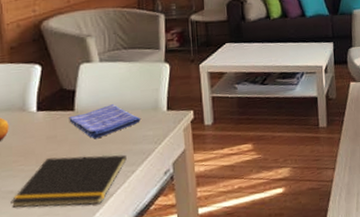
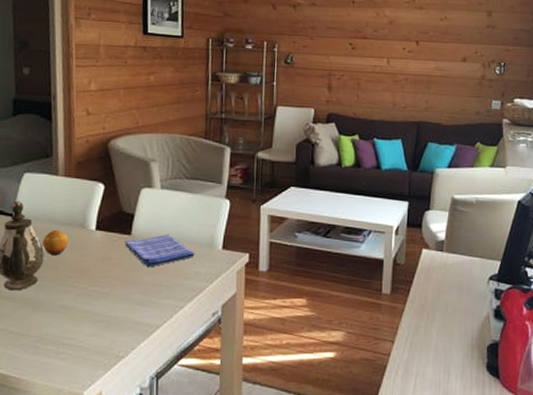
notepad: present [11,154,127,208] -> none [62,279,177,335]

